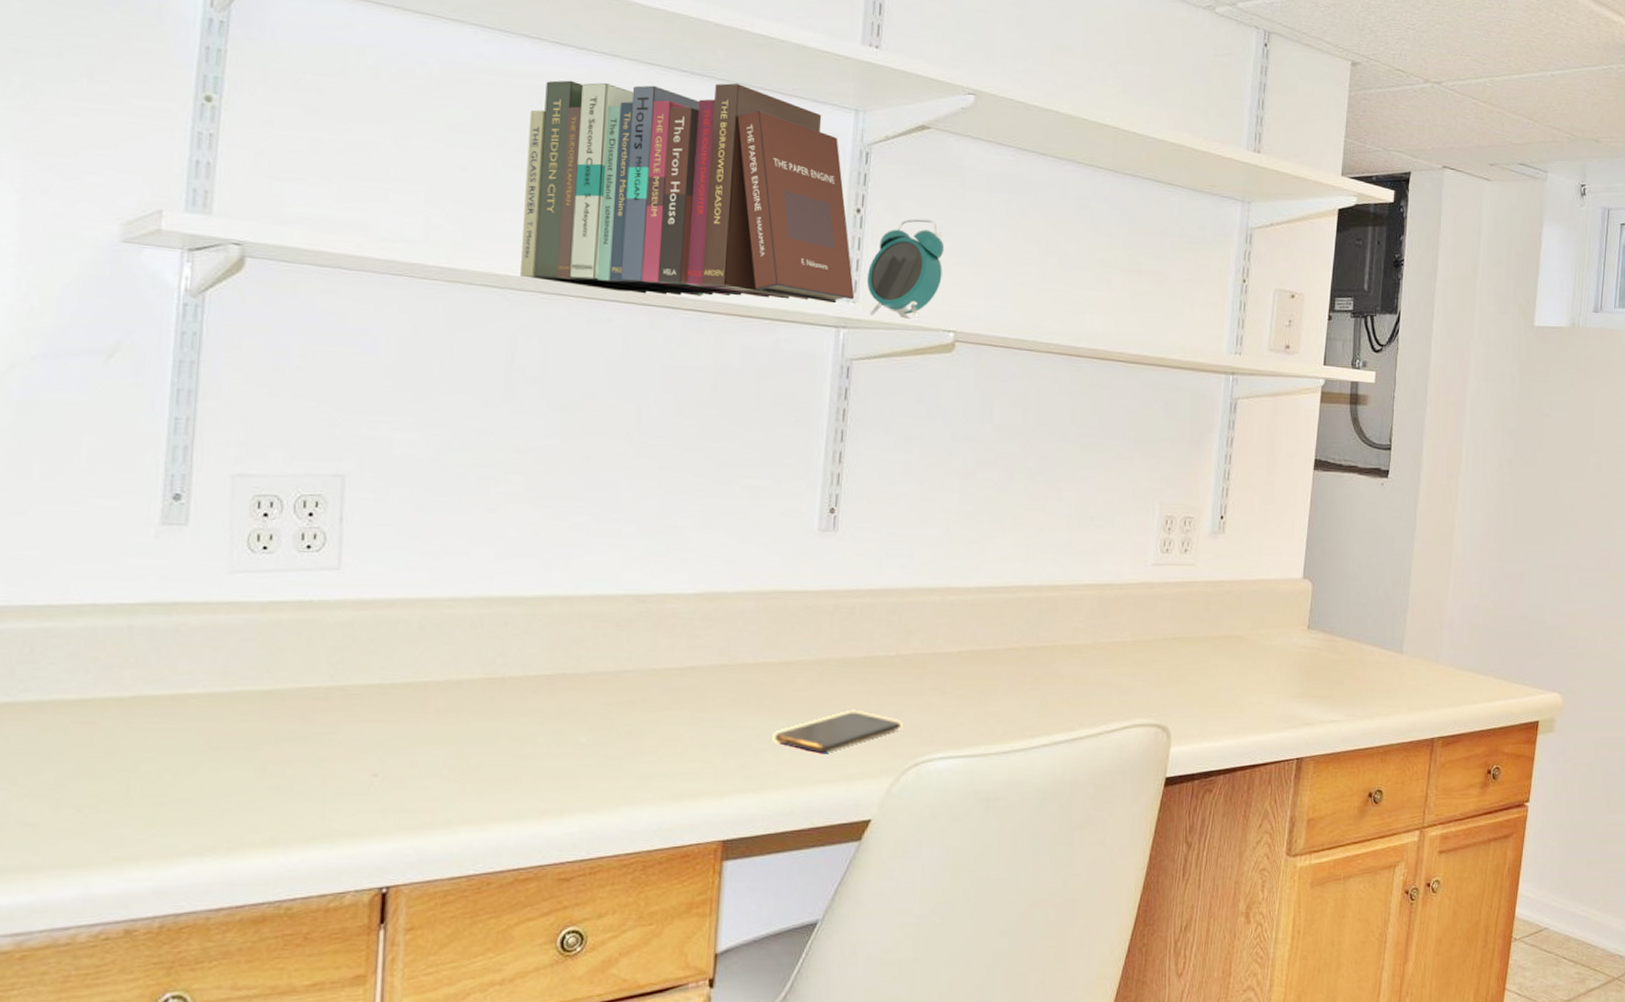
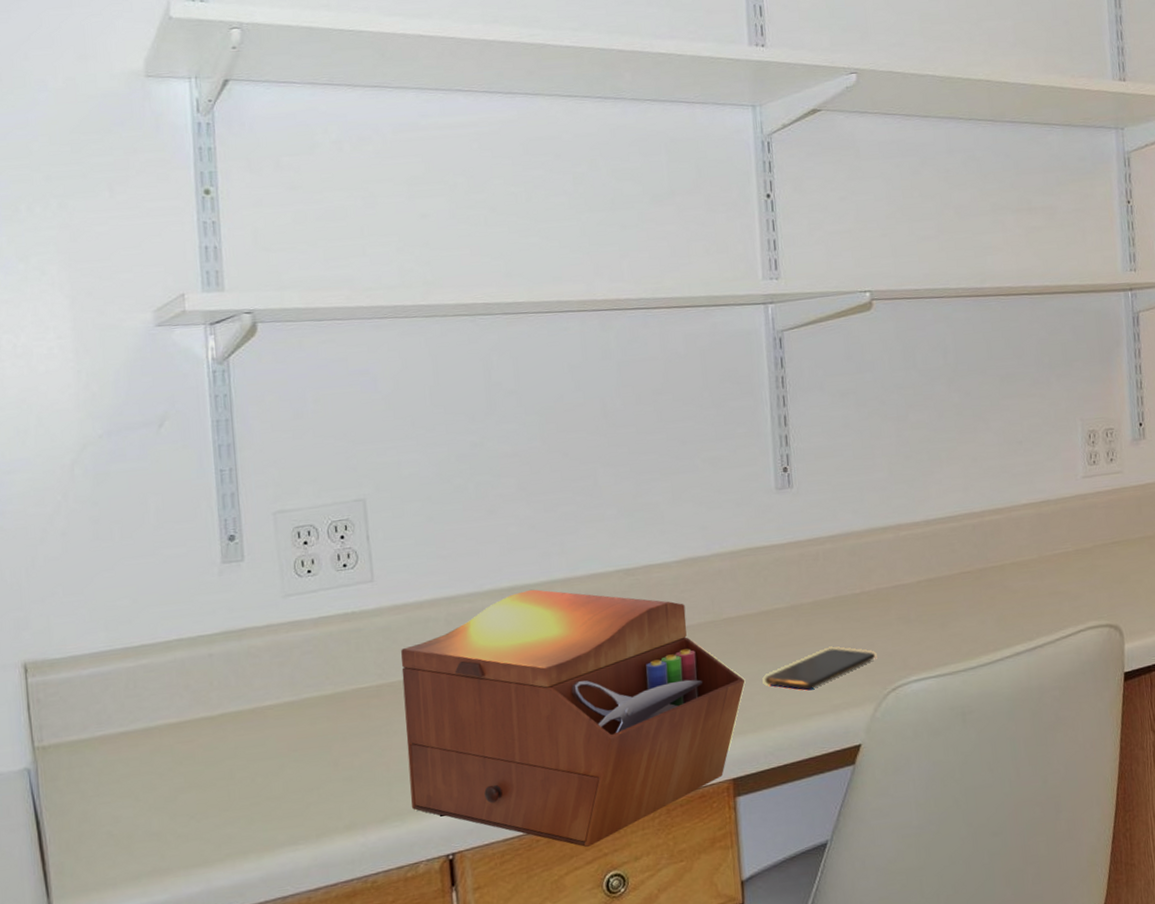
sewing box: none [346,602,753,898] -> present [401,589,745,848]
books: present [520,80,855,304] -> none [472,100,777,303]
alarm clock: present [866,218,945,320] -> none [784,193,852,289]

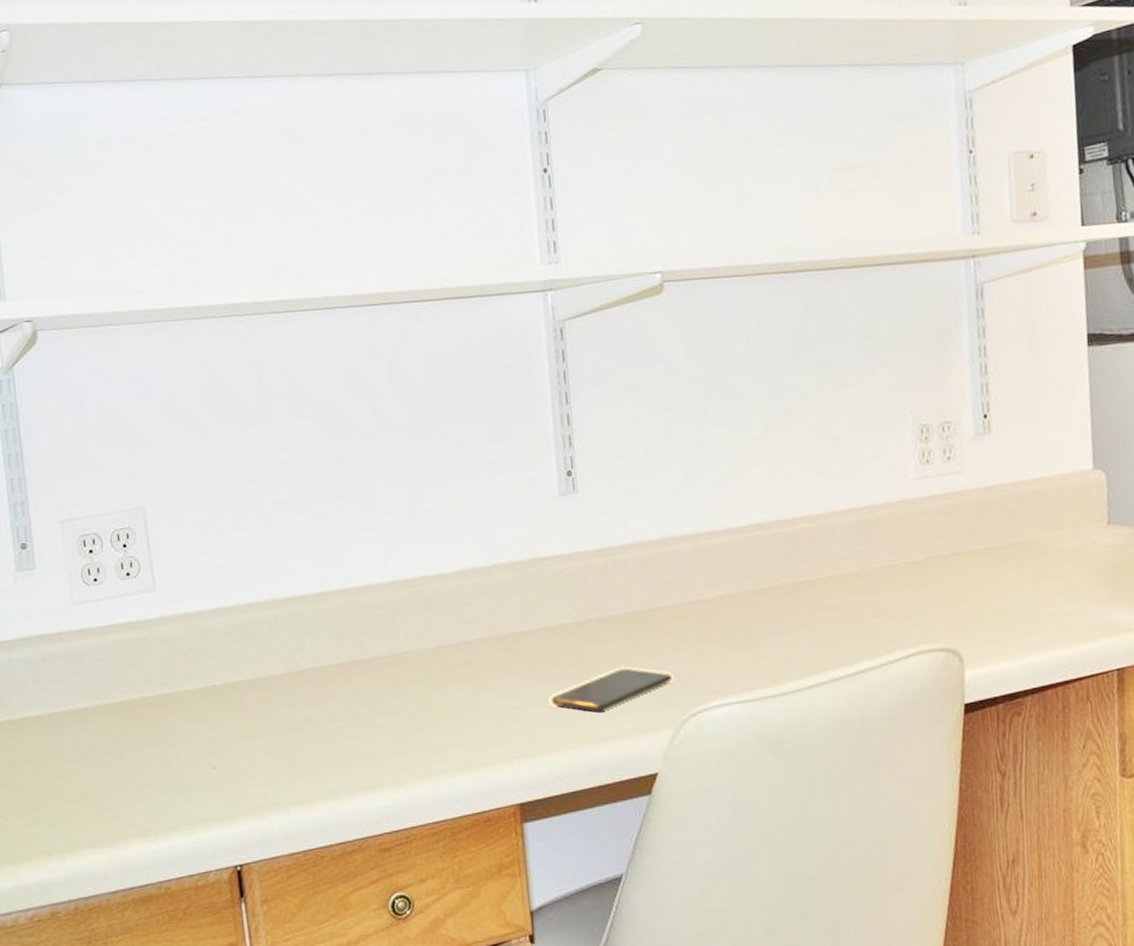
sewing box: present [401,589,745,848] -> none [184,600,531,867]

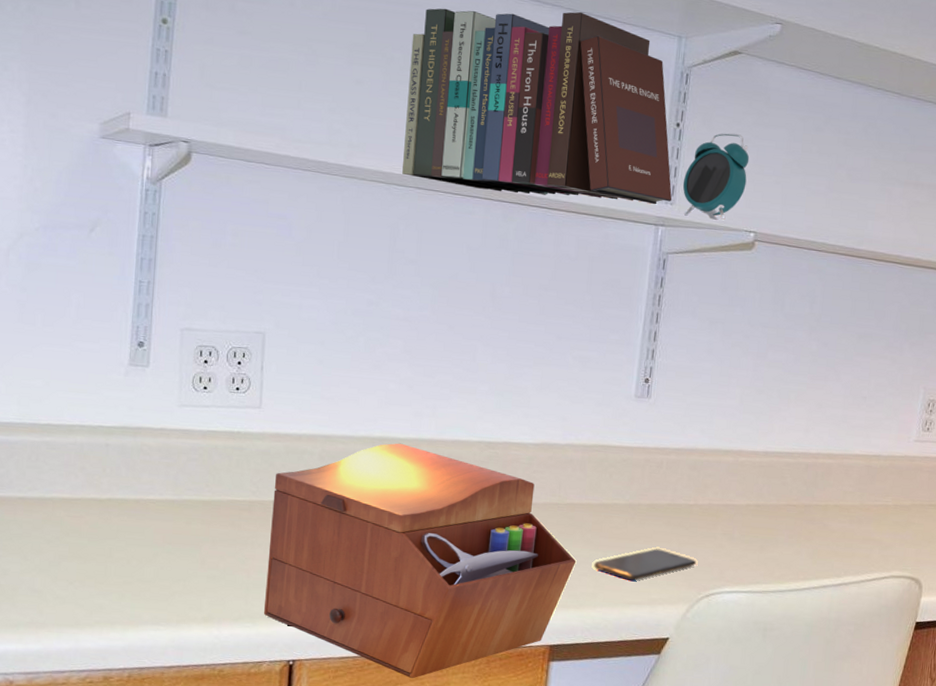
sewing box: none [184,600,531,867] -> present [263,443,577,679]
books: none [235,72,556,302] -> present [402,8,672,205]
alarm clock: none [564,162,639,274] -> present [682,132,750,221]

